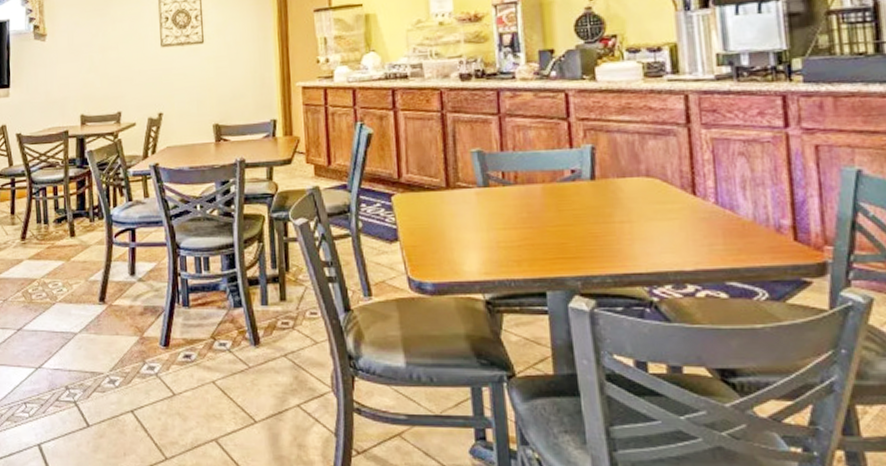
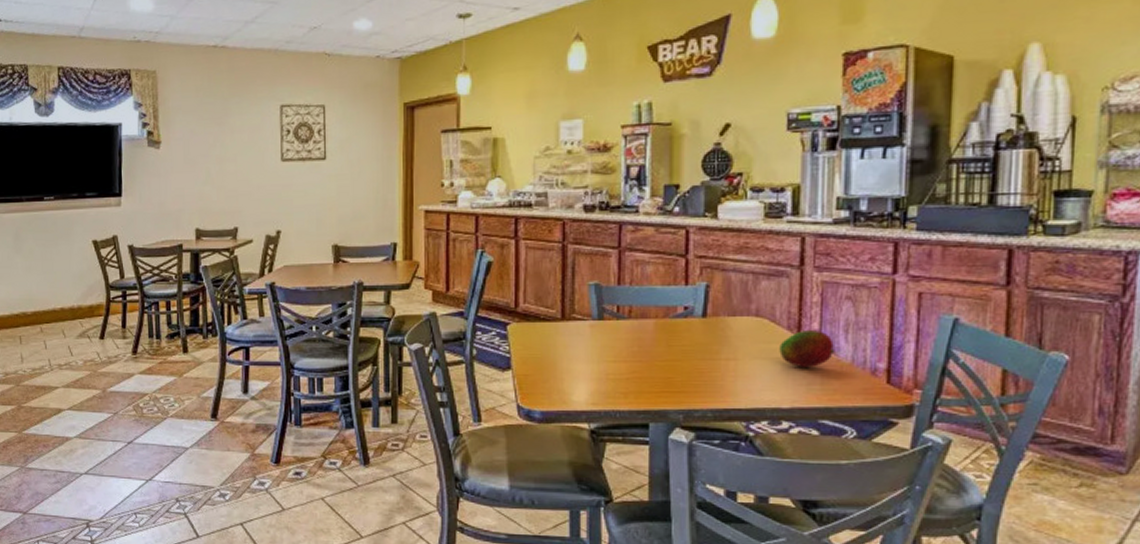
fruit: none [675,187,735,227] -> present [779,329,835,367]

